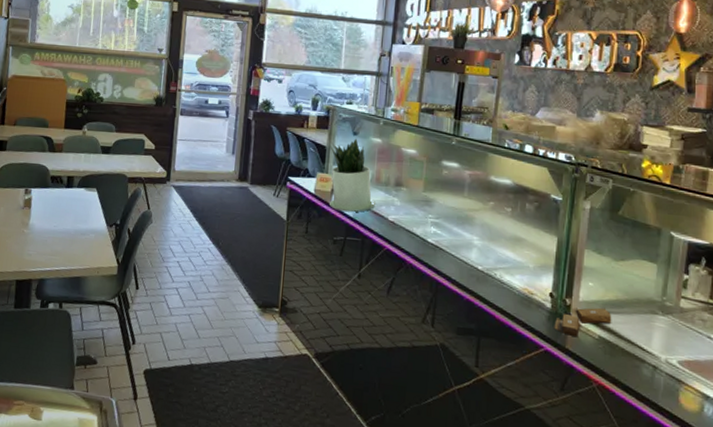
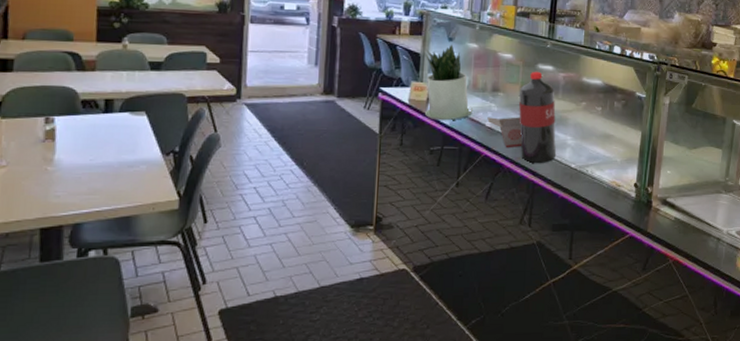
takeout container: none [390,211,426,244] -> present [487,117,523,147]
pop: none [422,167,462,262] -> present [518,71,557,163]
paper bag: present [554,307,612,338] -> none [637,192,686,221]

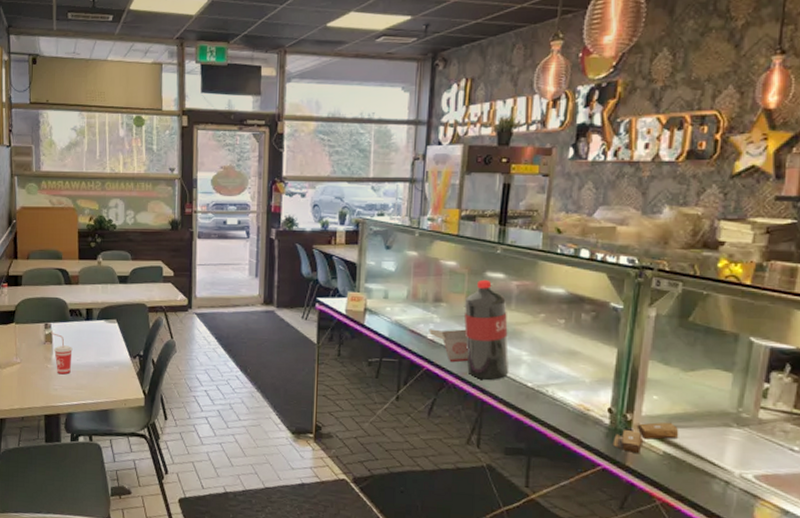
beverage cup: none [53,128,84,178] -> present [50,333,73,375]
planter: present [424,44,472,121] -> none [361,252,412,332]
paper bag: none [637,192,686,221] -> present [612,422,679,454]

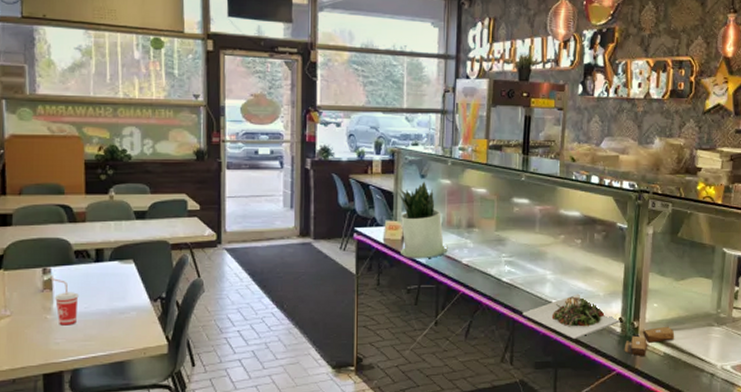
planter: none [361,252,412,332] -> present [397,181,448,259]
takeout container: present [429,329,469,362] -> none [463,253,501,284]
pop: present [464,279,509,380] -> none [494,205,536,299]
salad: none [492,377,611,427] -> present [522,292,621,339]

